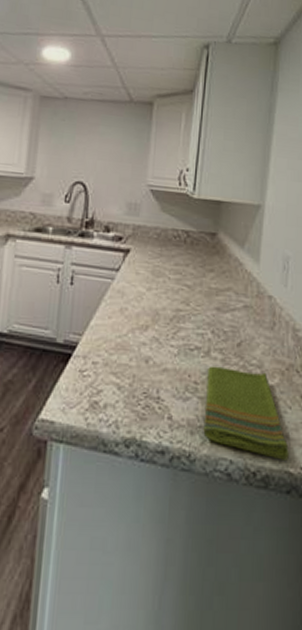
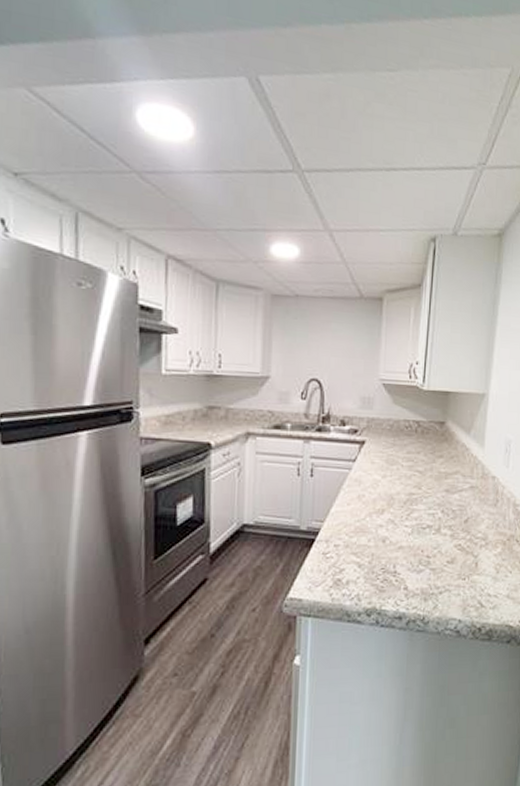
dish towel: present [203,366,289,460] -> none [435,541,509,616]

